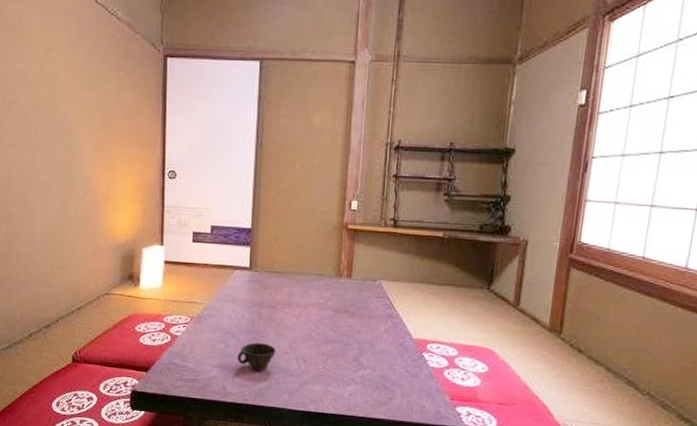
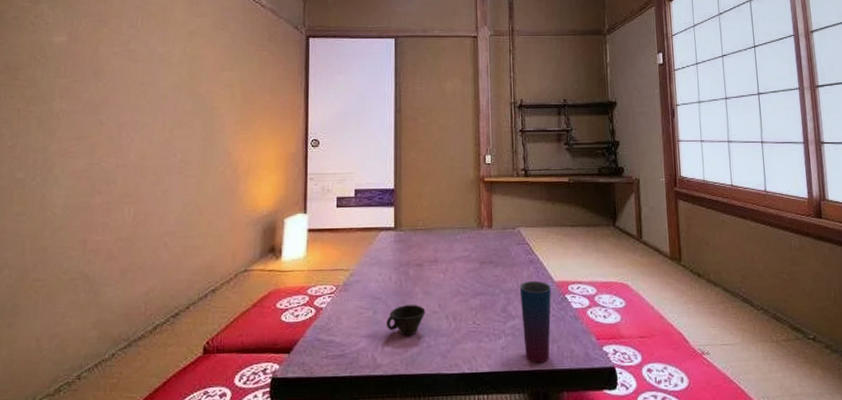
cup: none [373,334,408,413] -> present [519,280,551,363]

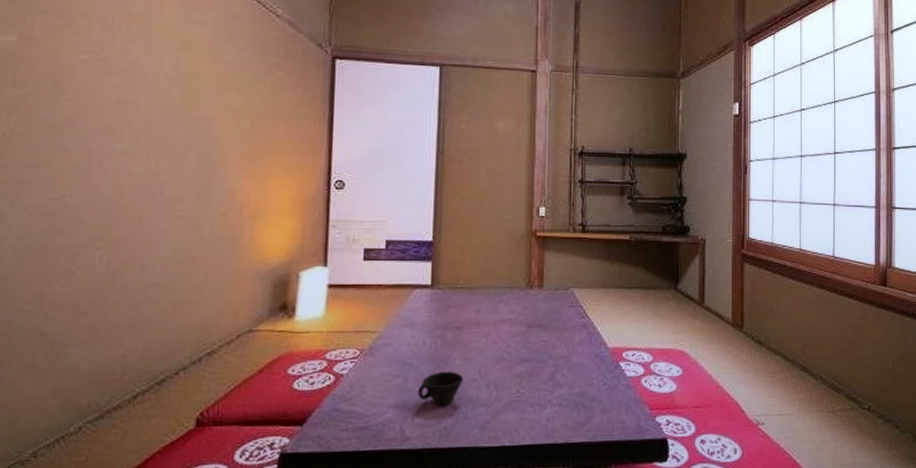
cup: present [519,280,551,363] -> none [569,346,604,435]

